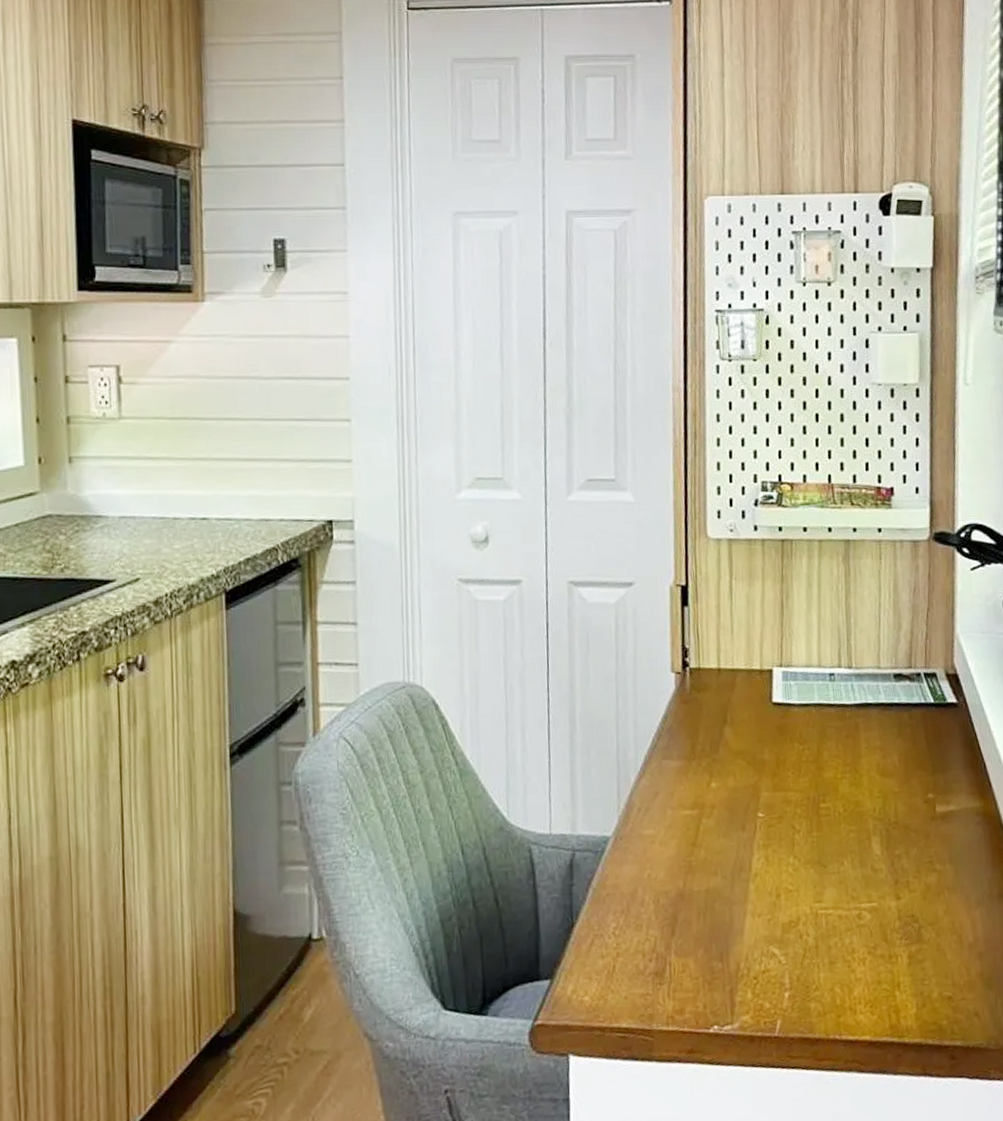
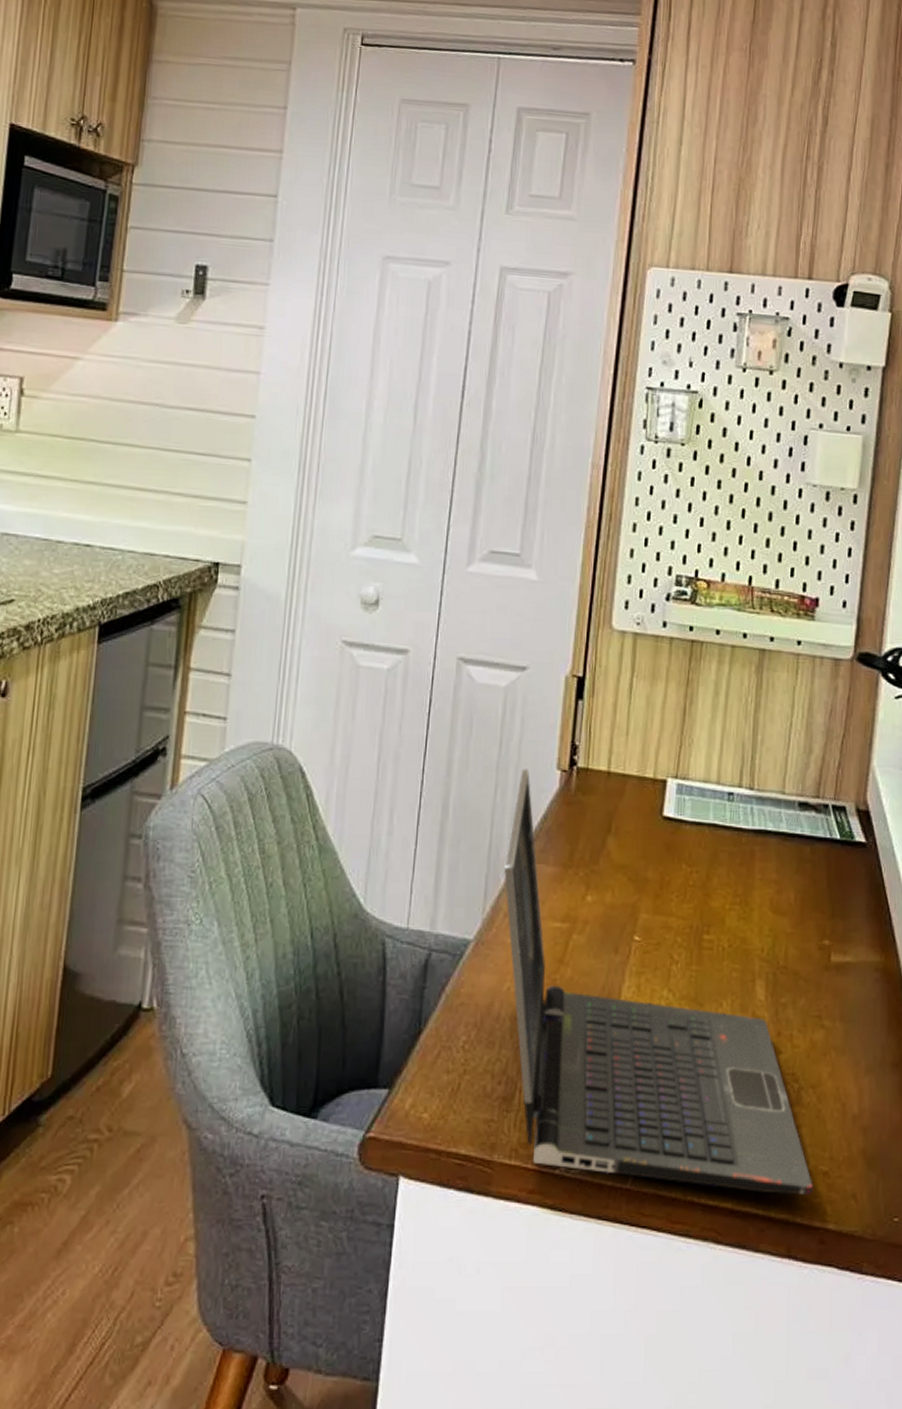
laptop computer: none [633,675,940,1027] -> present [504,769,813,1196]

